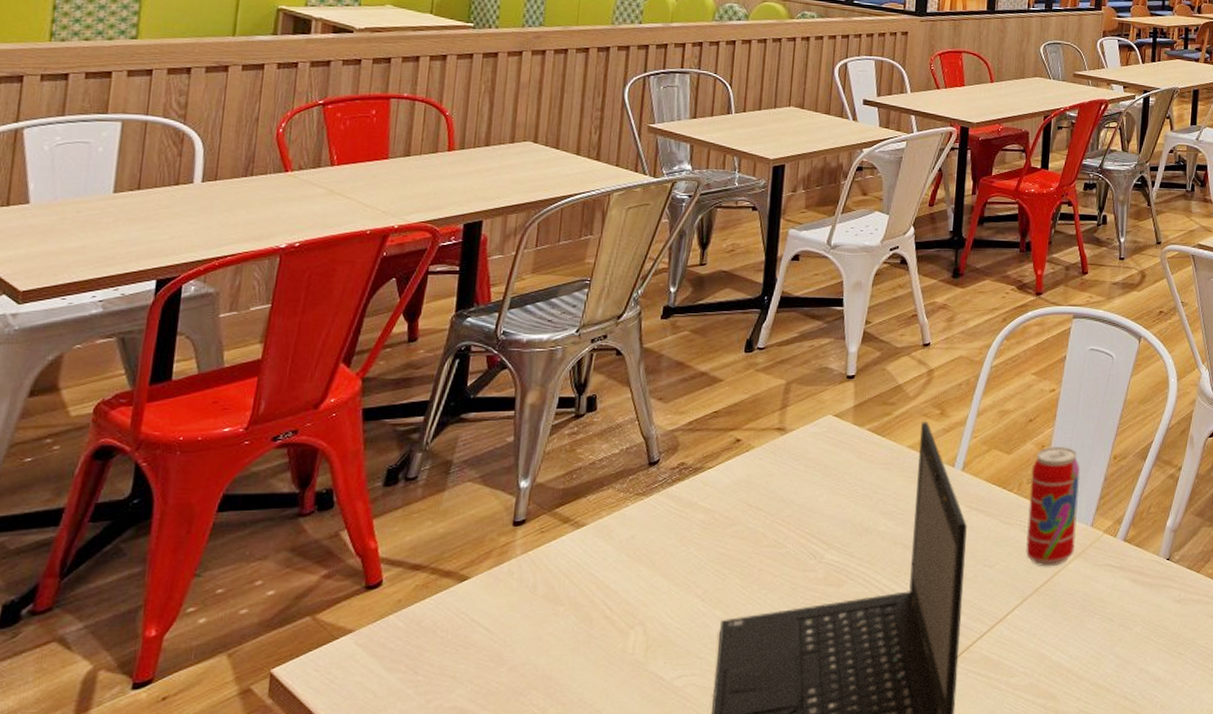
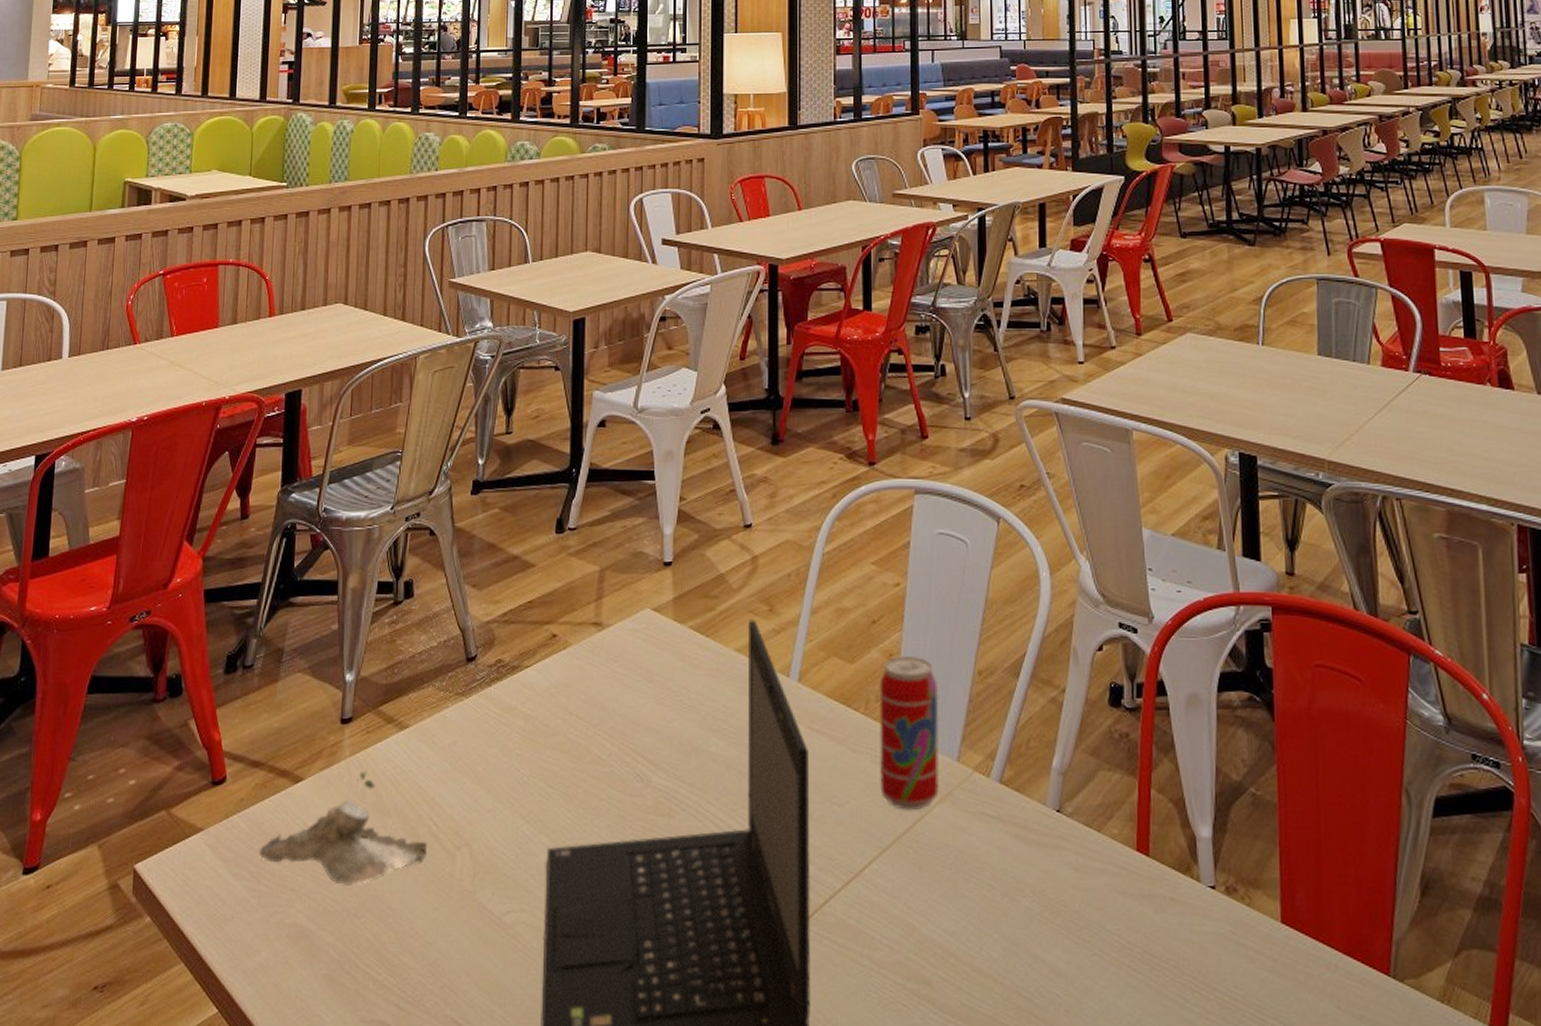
tissue: none [417,566,600,669] -> present [258,771,427,886]

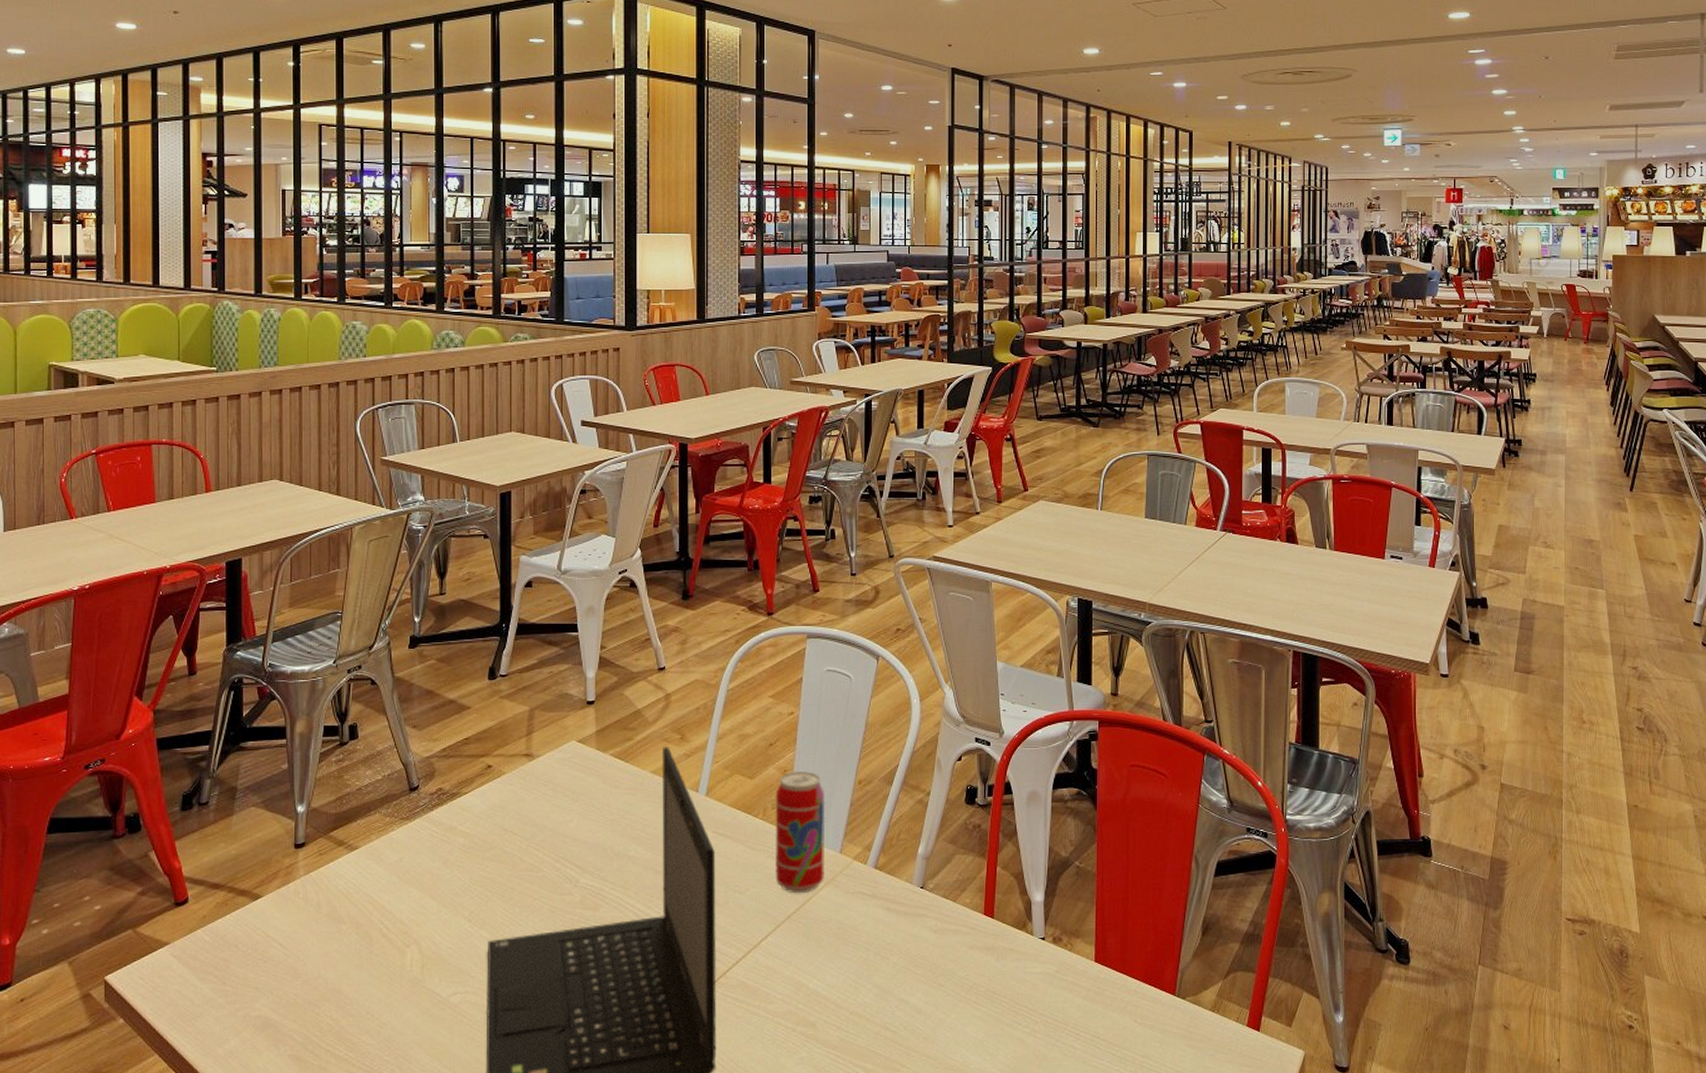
tissue: present [258,771,427,886] -> none [223,887,379,982]

